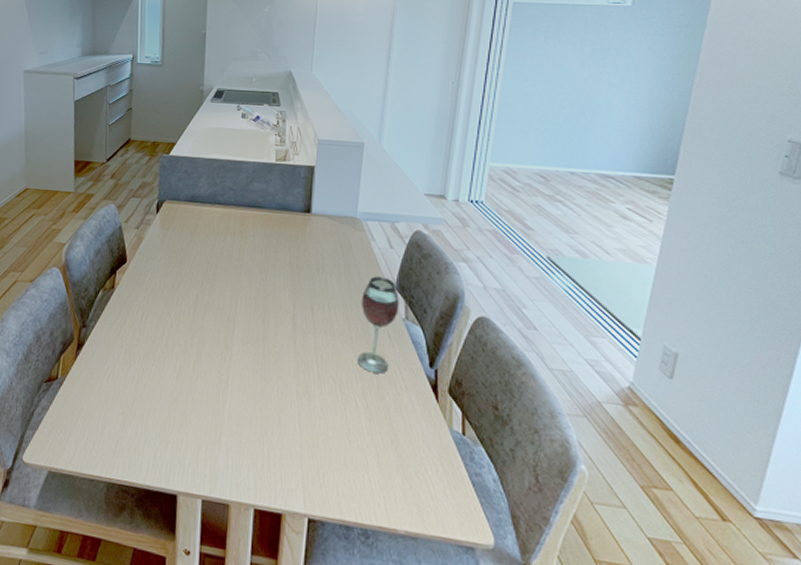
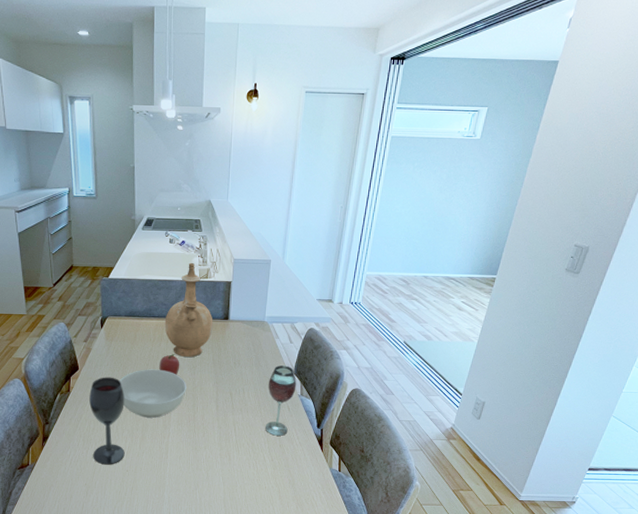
wine glass: none [135,273,179,390] -> present [89,377,125,465]
bowl: none [173,267,256,333] -> present [119,369,186,418]
fruit: none [222,251,249,279] -> present [159,354,180,375]
vase: none [231,141,292,258] -> present [164,262,213,358]

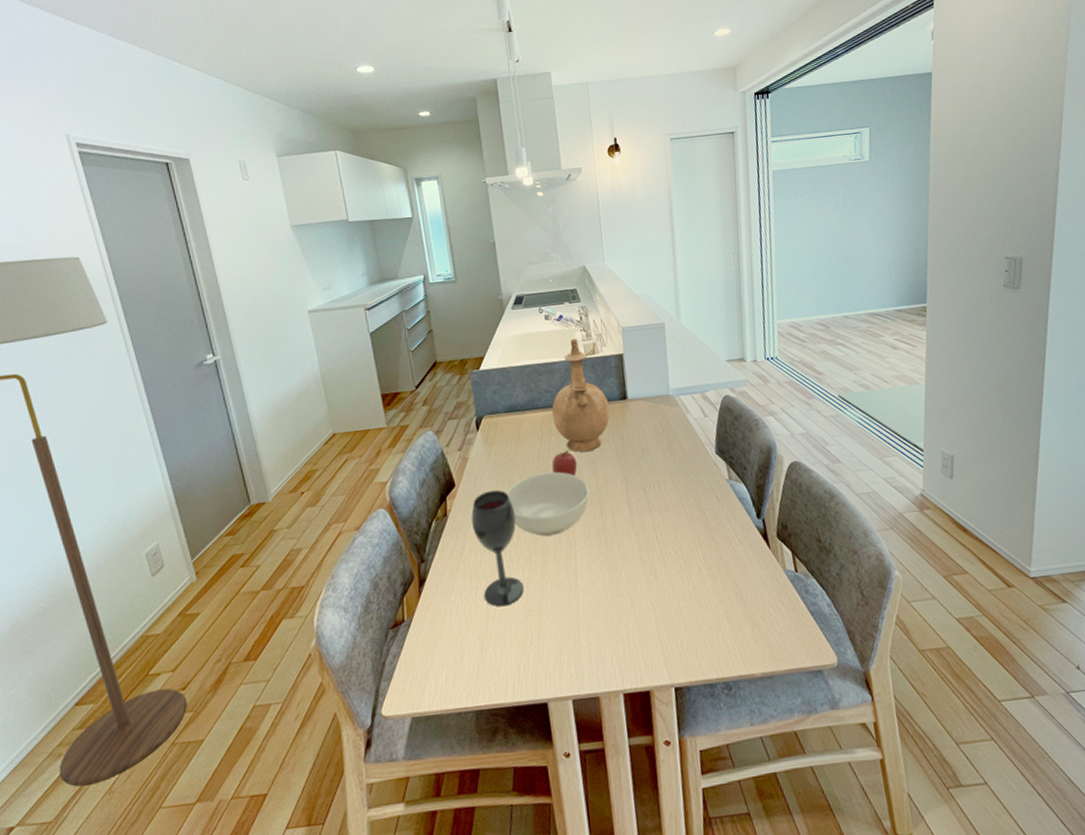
wineglass: present [265,365,296,436] -> none [687,445,723,536]

